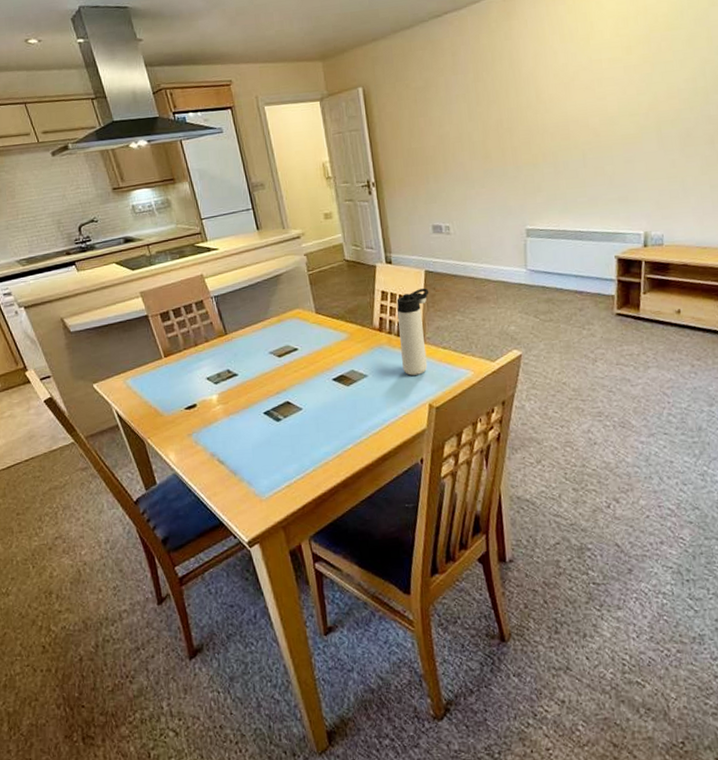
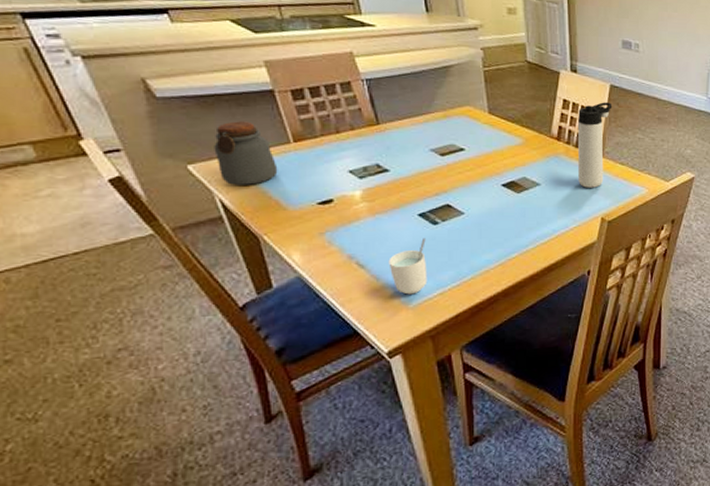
jar: none [109,343,155,398] -> present [214,121,278,185]
cup: none [242,434,276,488] -> present [388,238,428,295]

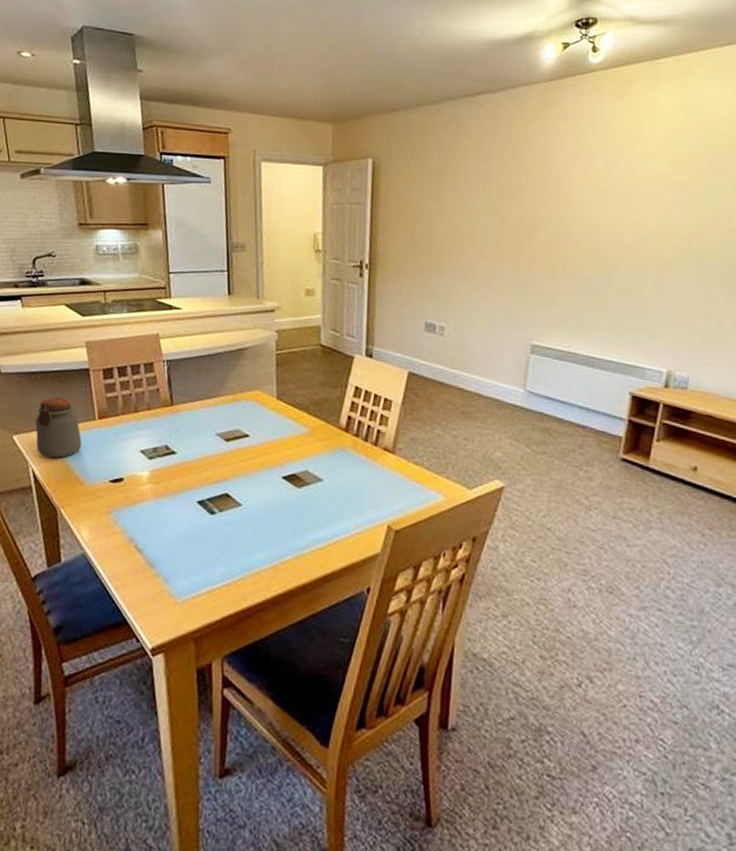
cup: present [388,238,428,295] -> none [163,528,201,588]
thermos bottle: present [578,102,613,188] -> none [364,391,410,489]

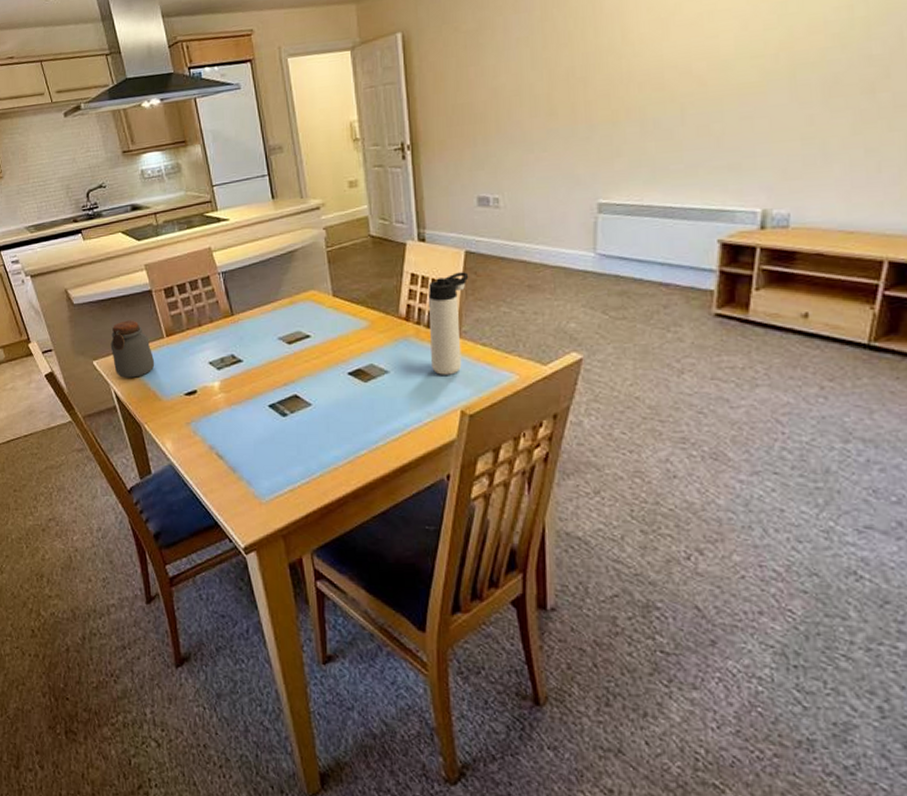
thermos bottle: none [364,391,410,489] -> present [428,272,469,375]

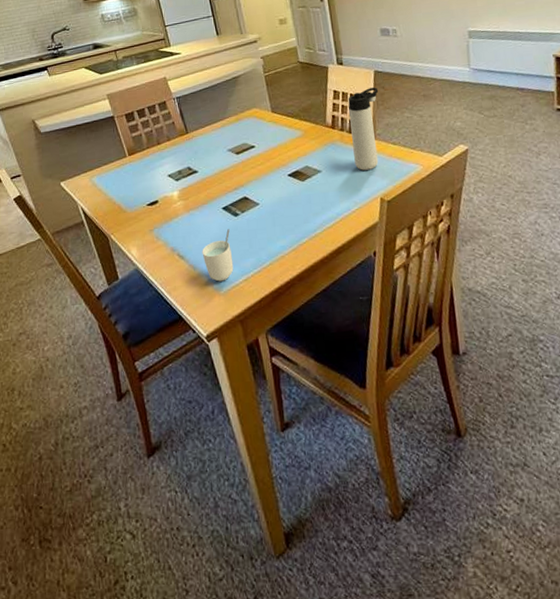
jar: present [110,320,155,378] -> none [77,143,119,195]
cup: none [243,430,278,489] -> present [202,229,234,282]

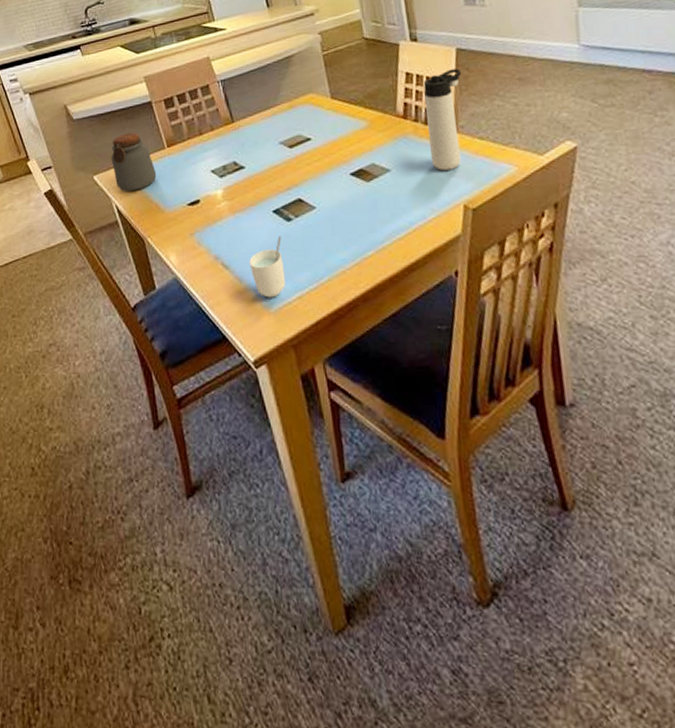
jar: none [77,143,119,195] -> present [111,132,157,192]

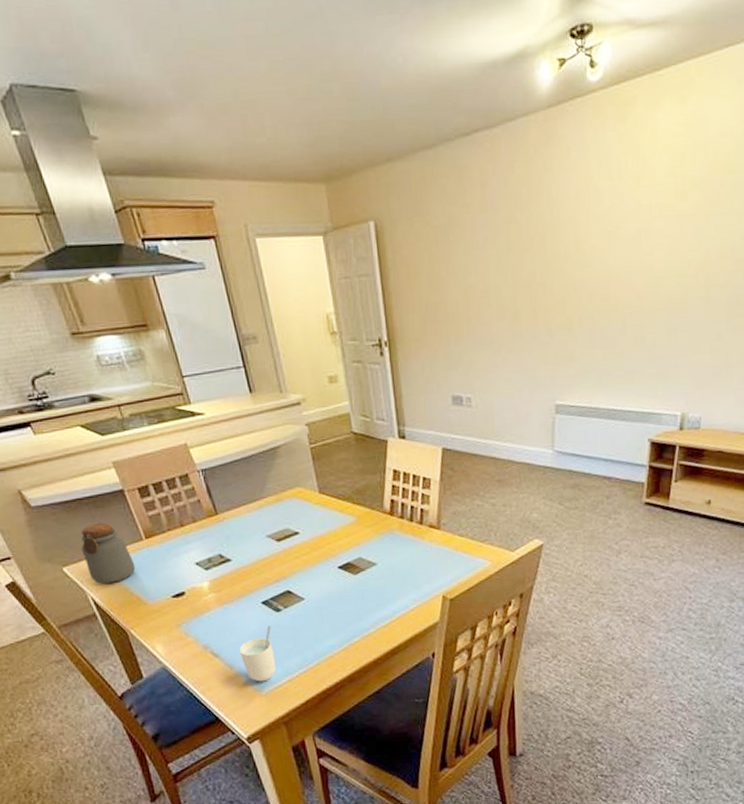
thermos bottle: present [423,68,462,171] -> none [410,468,446,565]

